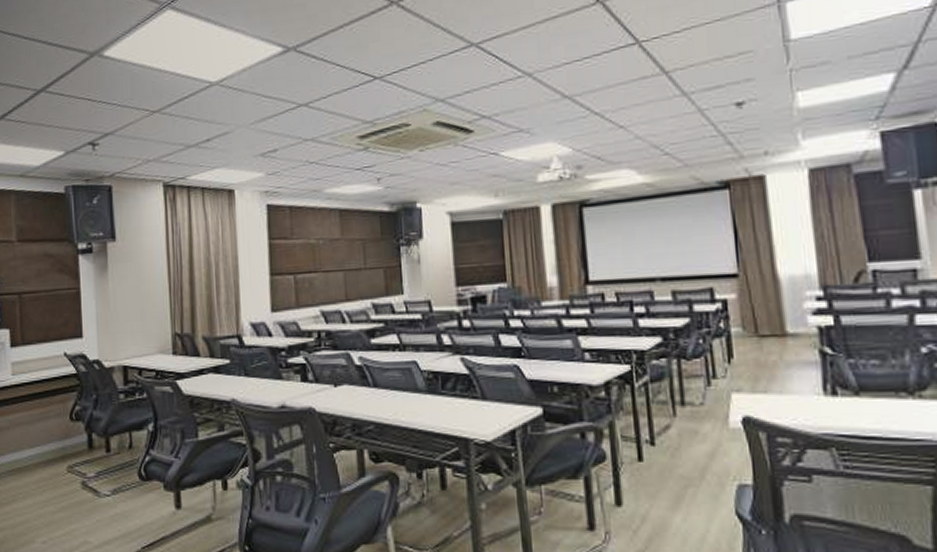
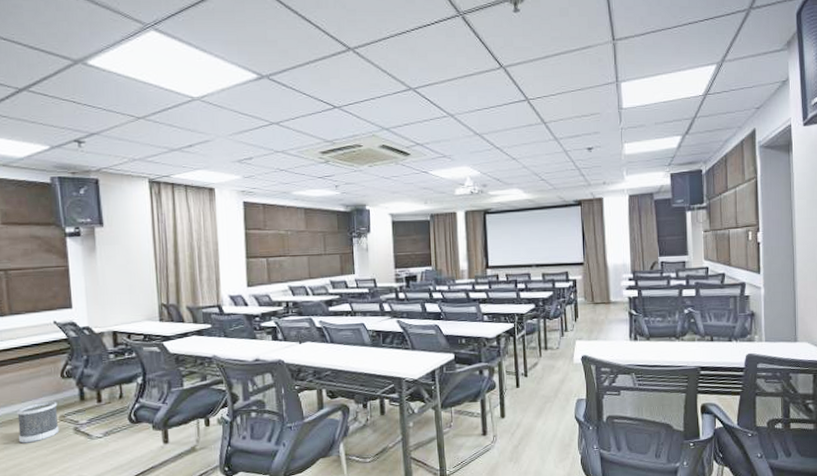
wastebasket: none [26,448,67,497] -> present [17,401,60,444]

